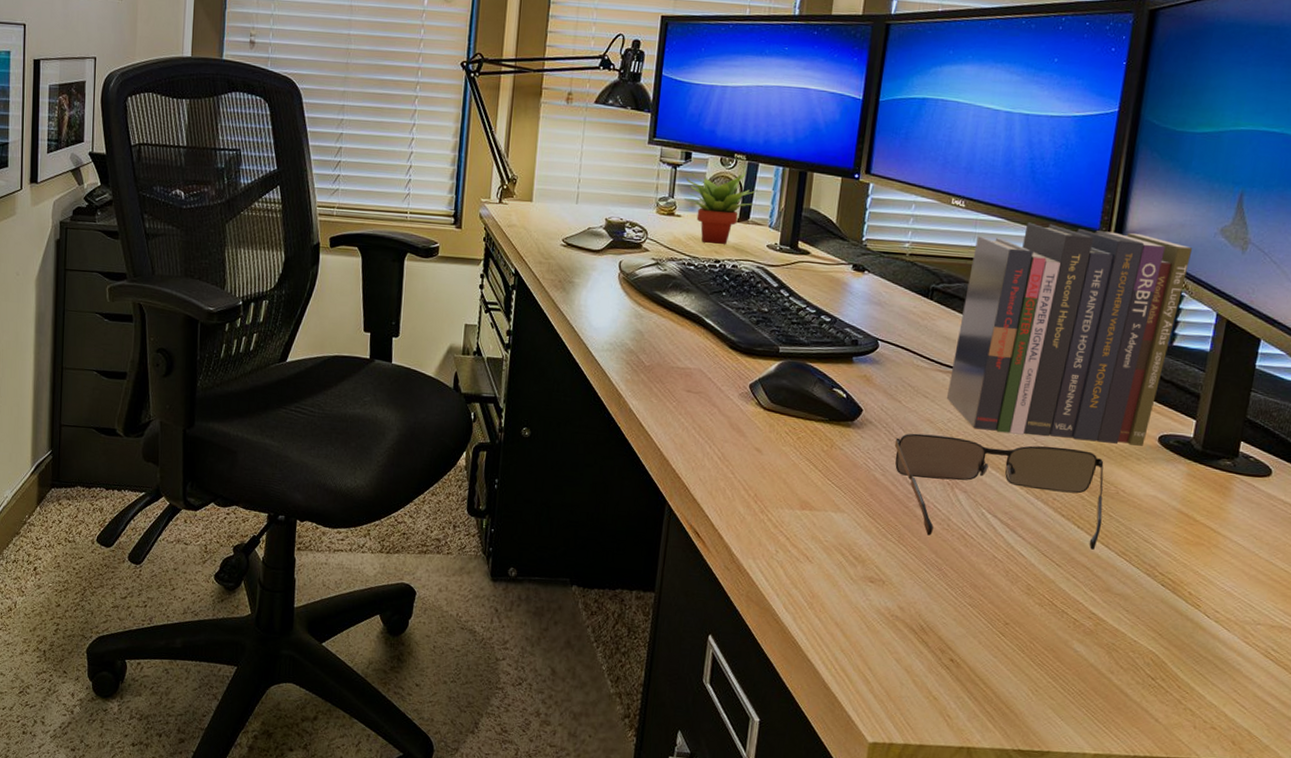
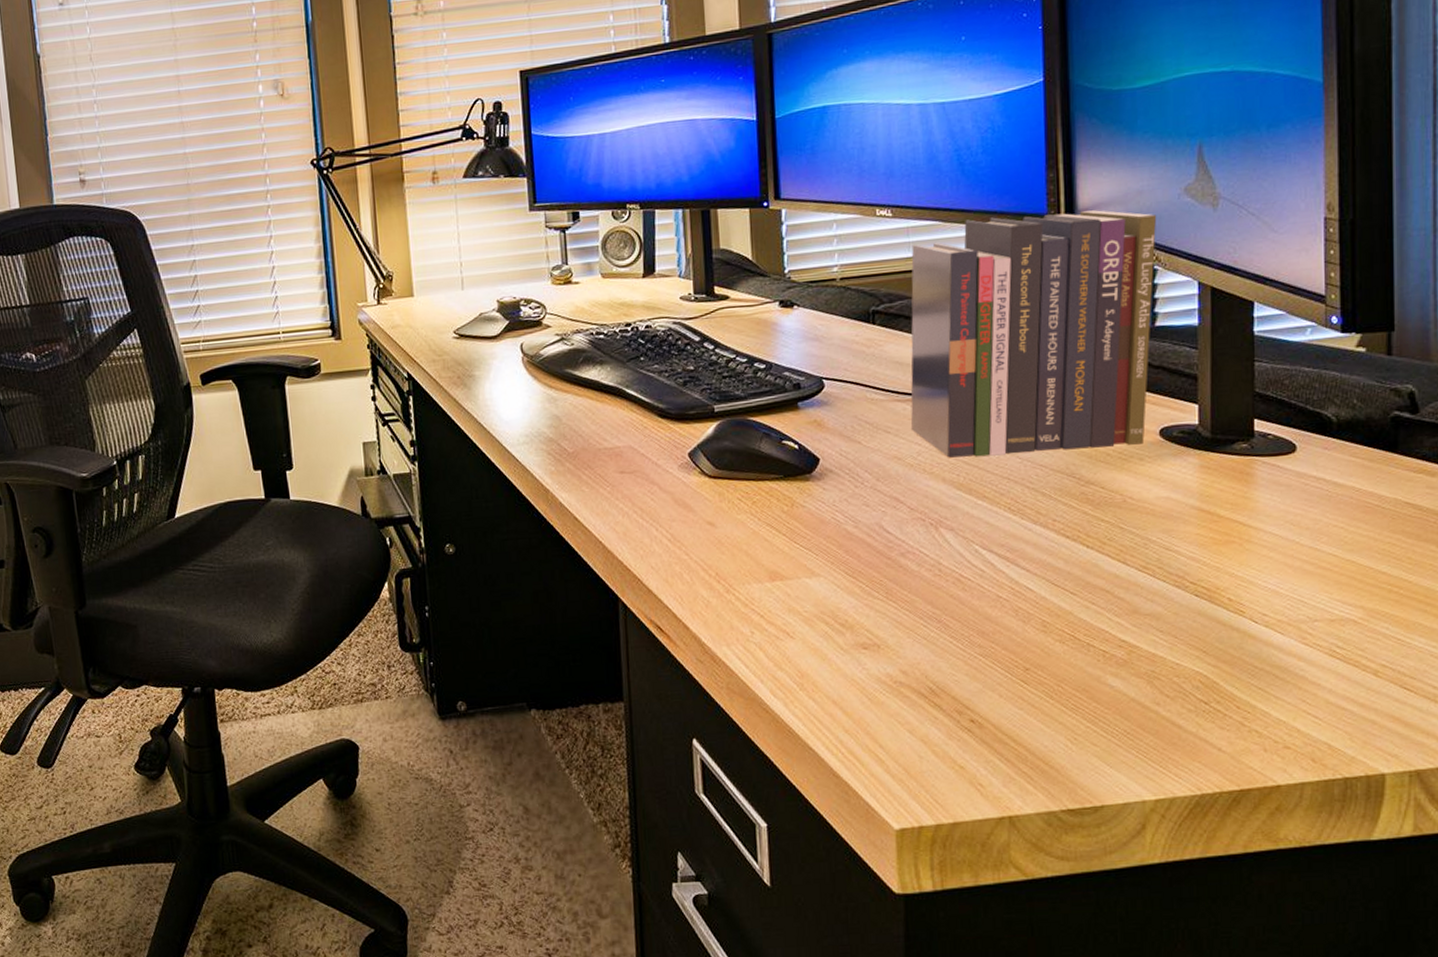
succulent plant: present [683,171,758,245] -> none [577,221,659,308]
eyeglasses: present [894,433,1104,550] -> none [862,460,1114,586]

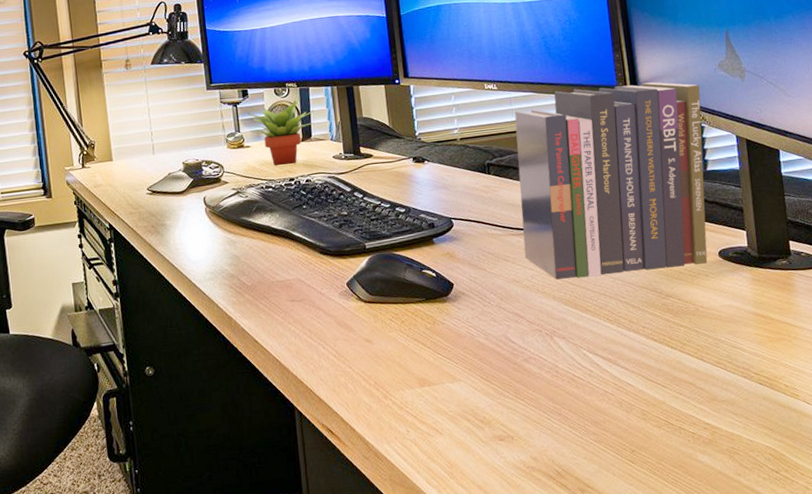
succulent plant: none [577,221,659,308] -> present [247,96,313,166]

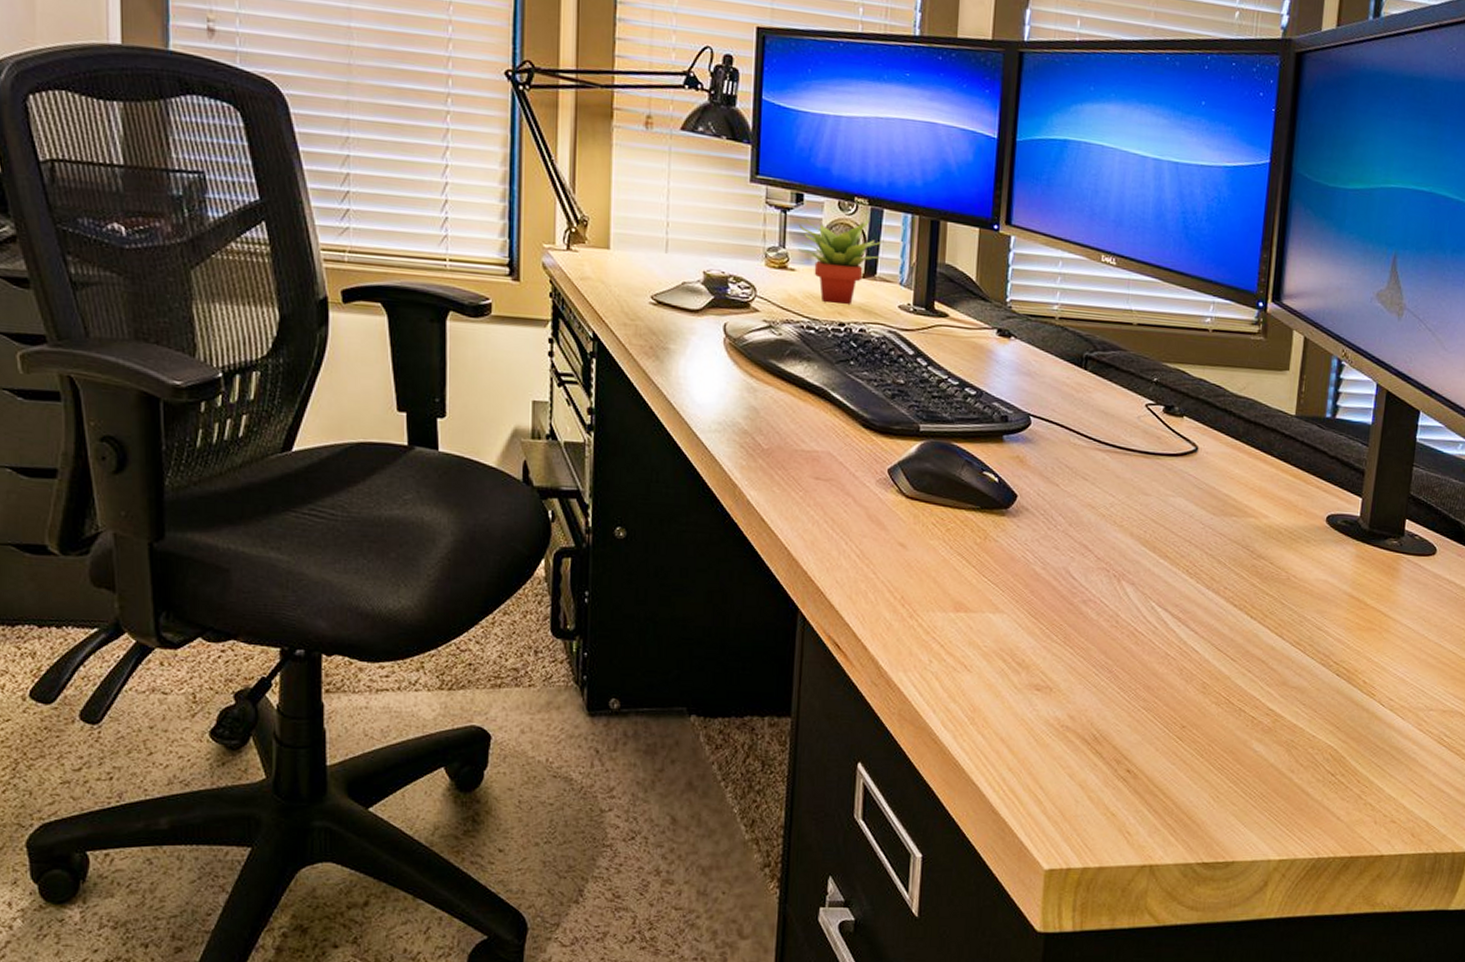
books: present [514,82,708,280] -> none [1107,283,1351,527]

